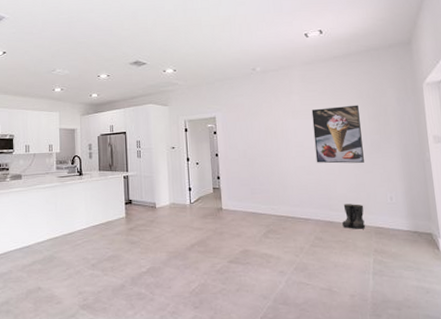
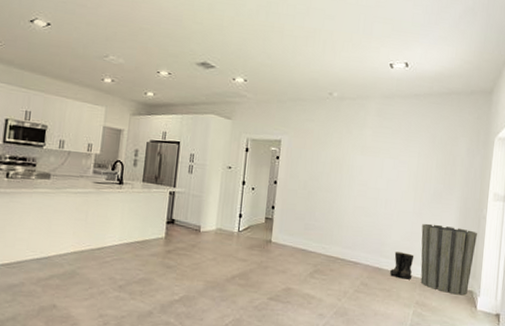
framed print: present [311,105,364,164] -> none [376,147,429,212]
trash can: none [365,173,427,239] -> present [420,223,477,295]

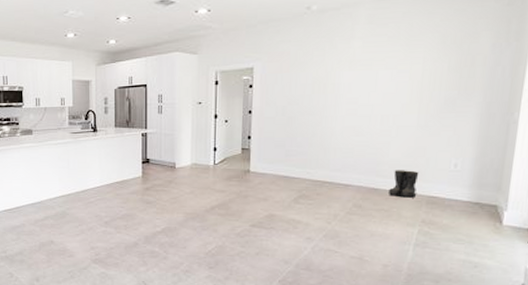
trash can: present [420,223,477,295] -> none [427,136,505,211]

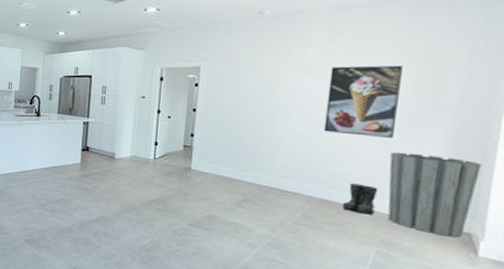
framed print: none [370,52,438,124] -> present [323,65,403,138]
trash can: none [427,136,505,211] -> present [387,151,481,238]

